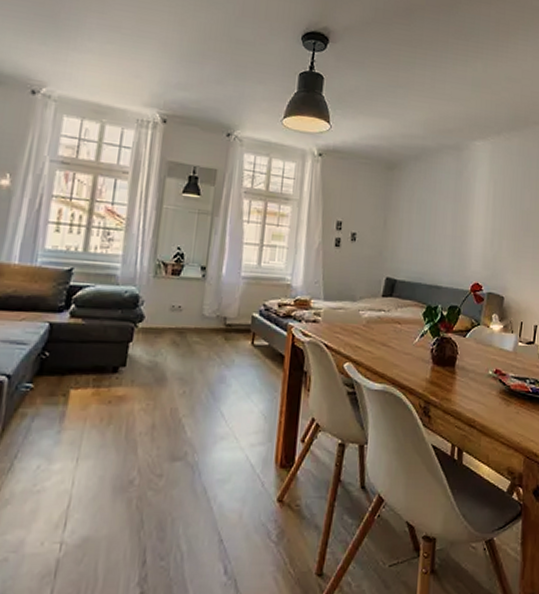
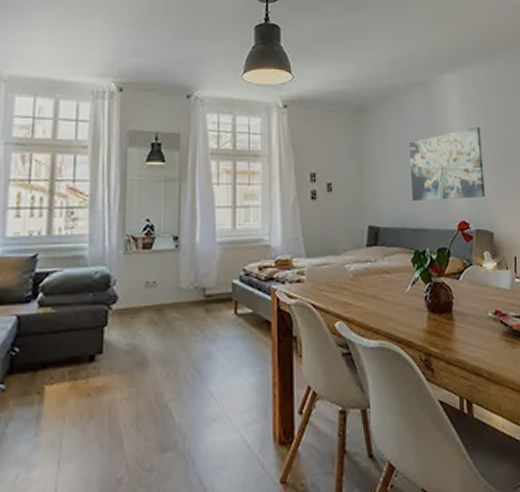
wall art: none [430,195,505,263] -> present [409,127,486,202]

